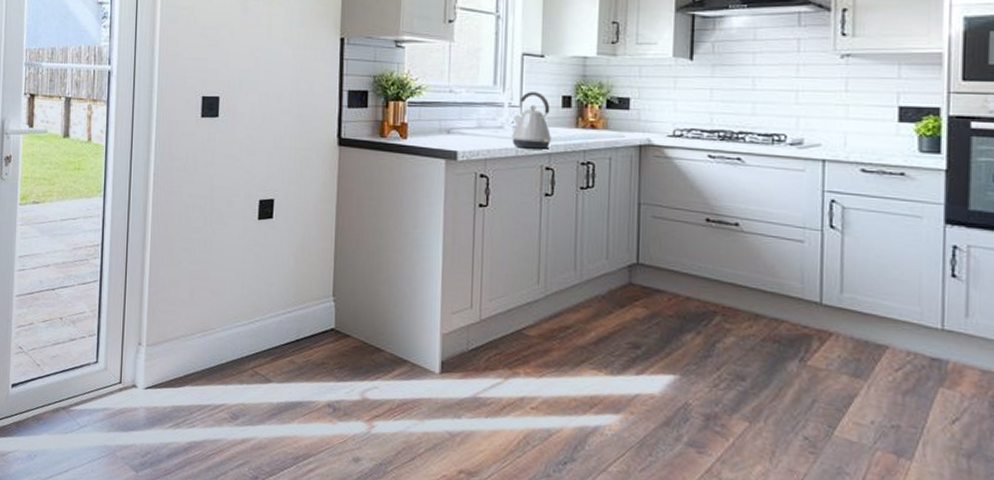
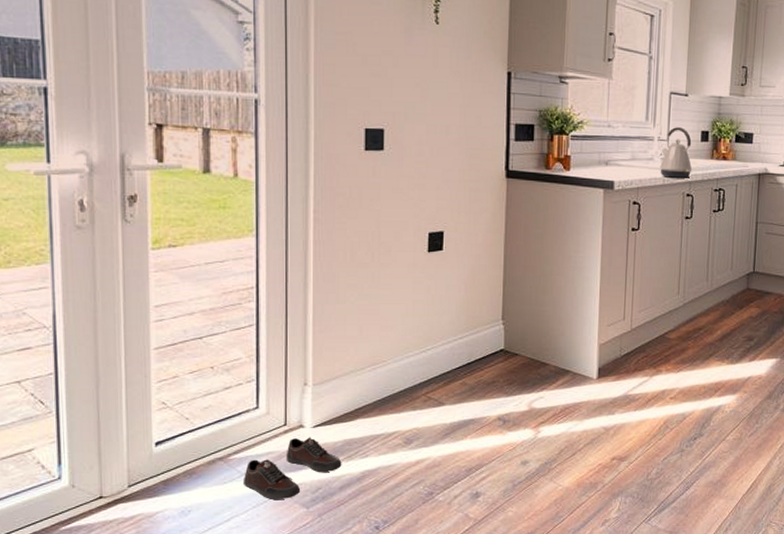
shoe: none [81,396,170,459] -> present [242,437,342,499]

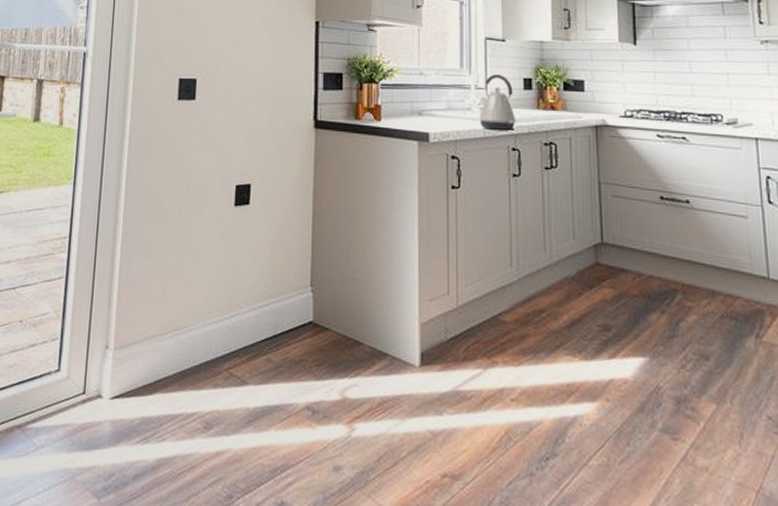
shoe: present [242,437,342,499] -> none [37,409,138,484]

